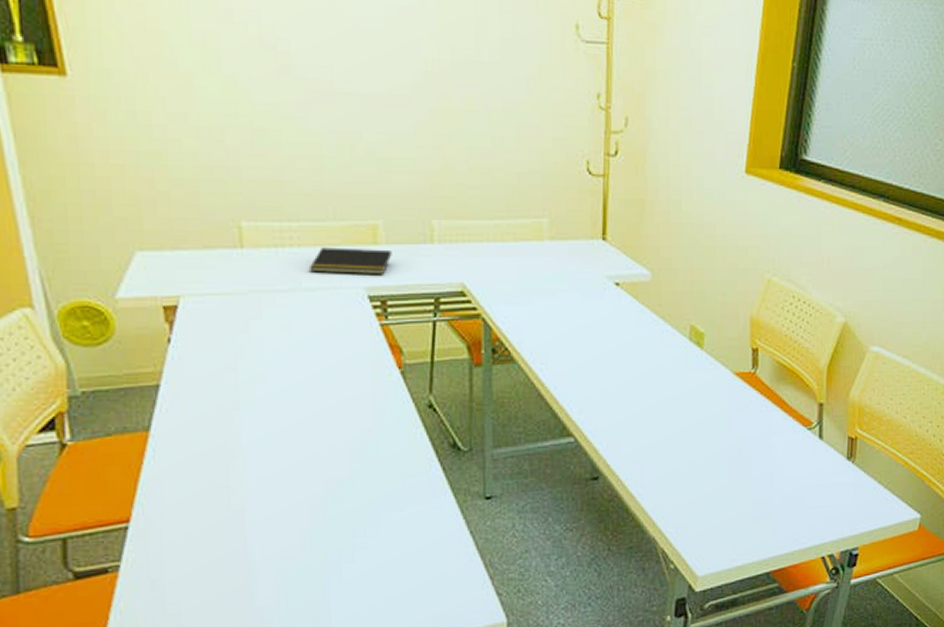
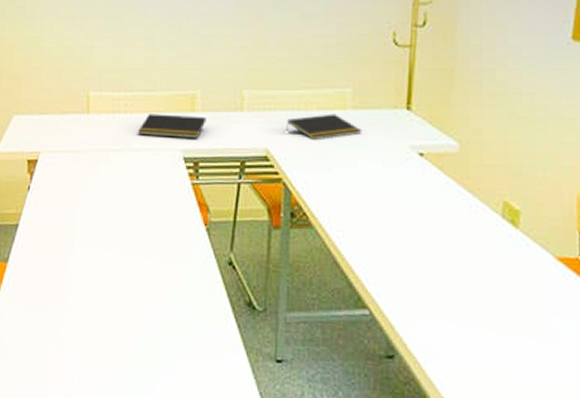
notepad: none [481,245,560,273] -> present [285,114,362,141]

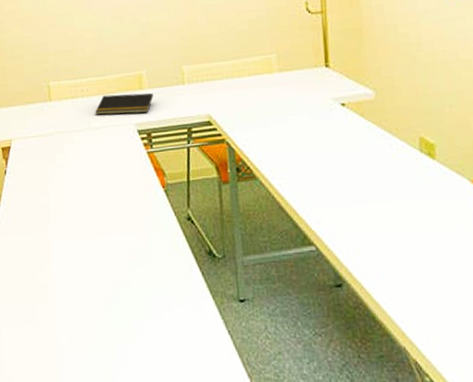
notepad: present [285,114,362,141] -> none [223,78,290,103]

